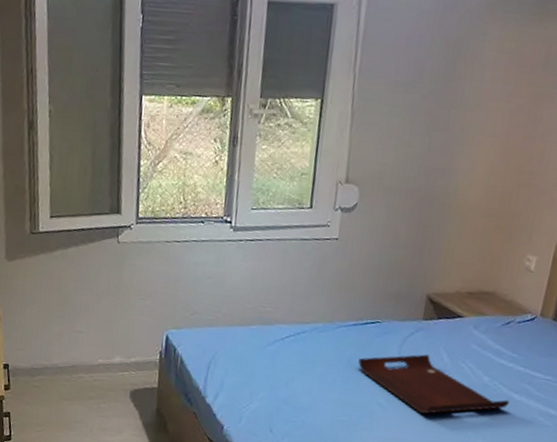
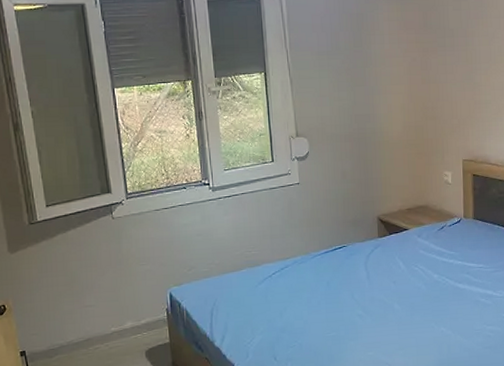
serving tray: present [358,354,510,415] -> none [335,266,457,316]

